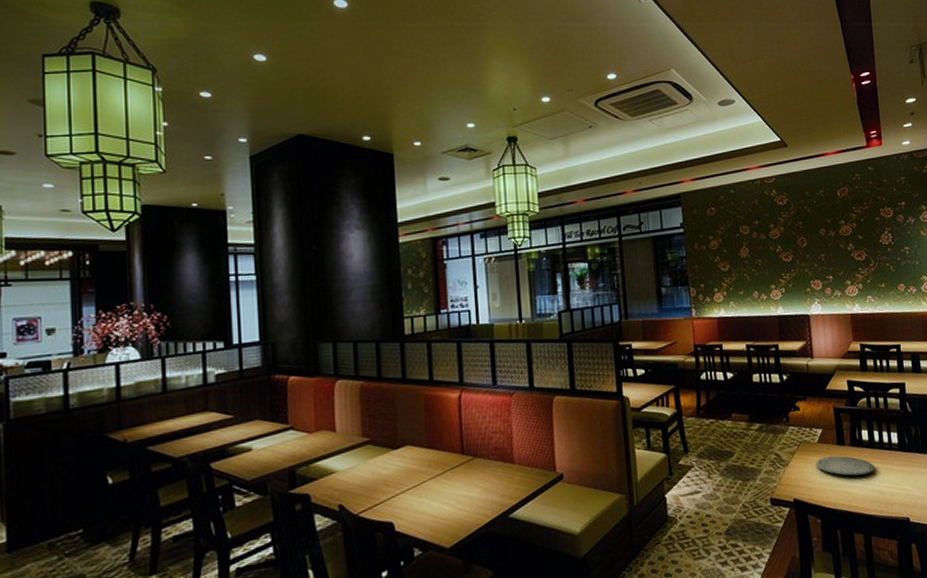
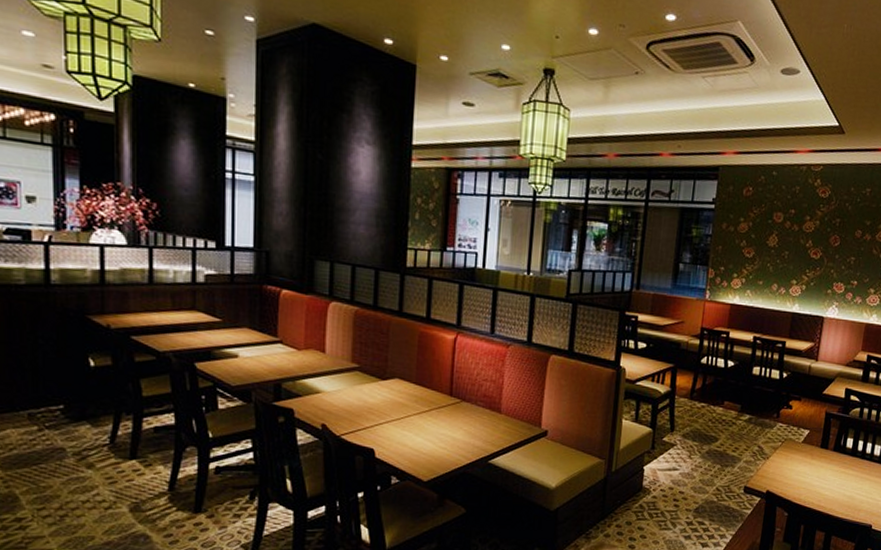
plate: present [815,455,875,476] -> none [795,456,851,480]

